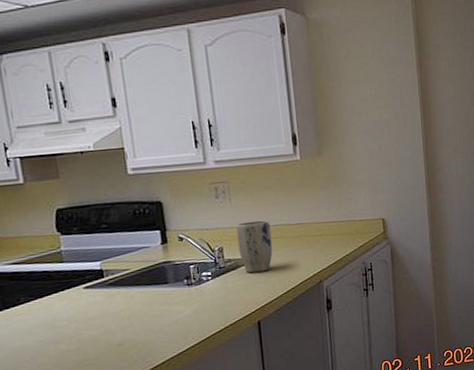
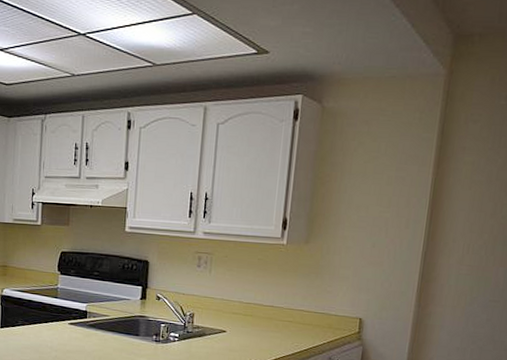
plant pot: present [236,220,273,273] -> none [208,294,244,345]

